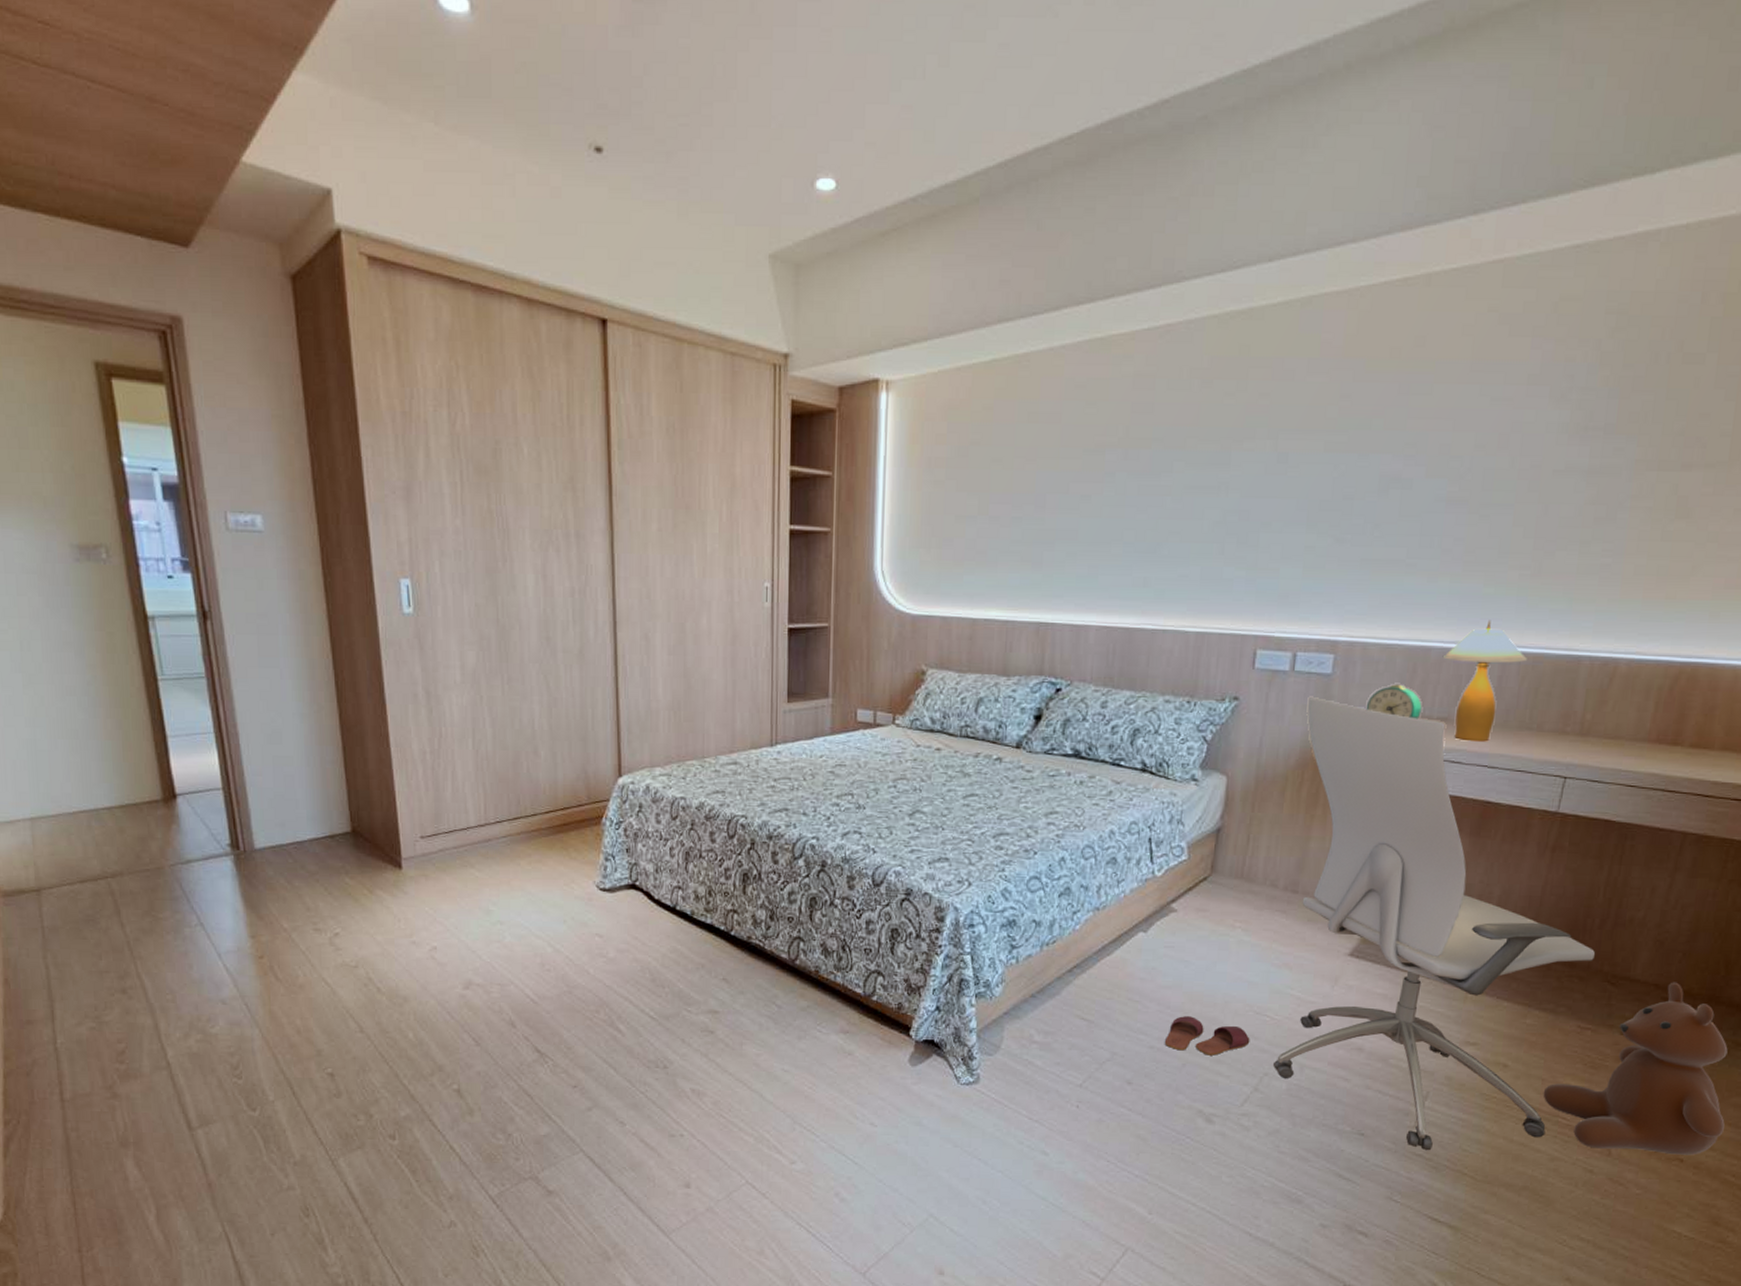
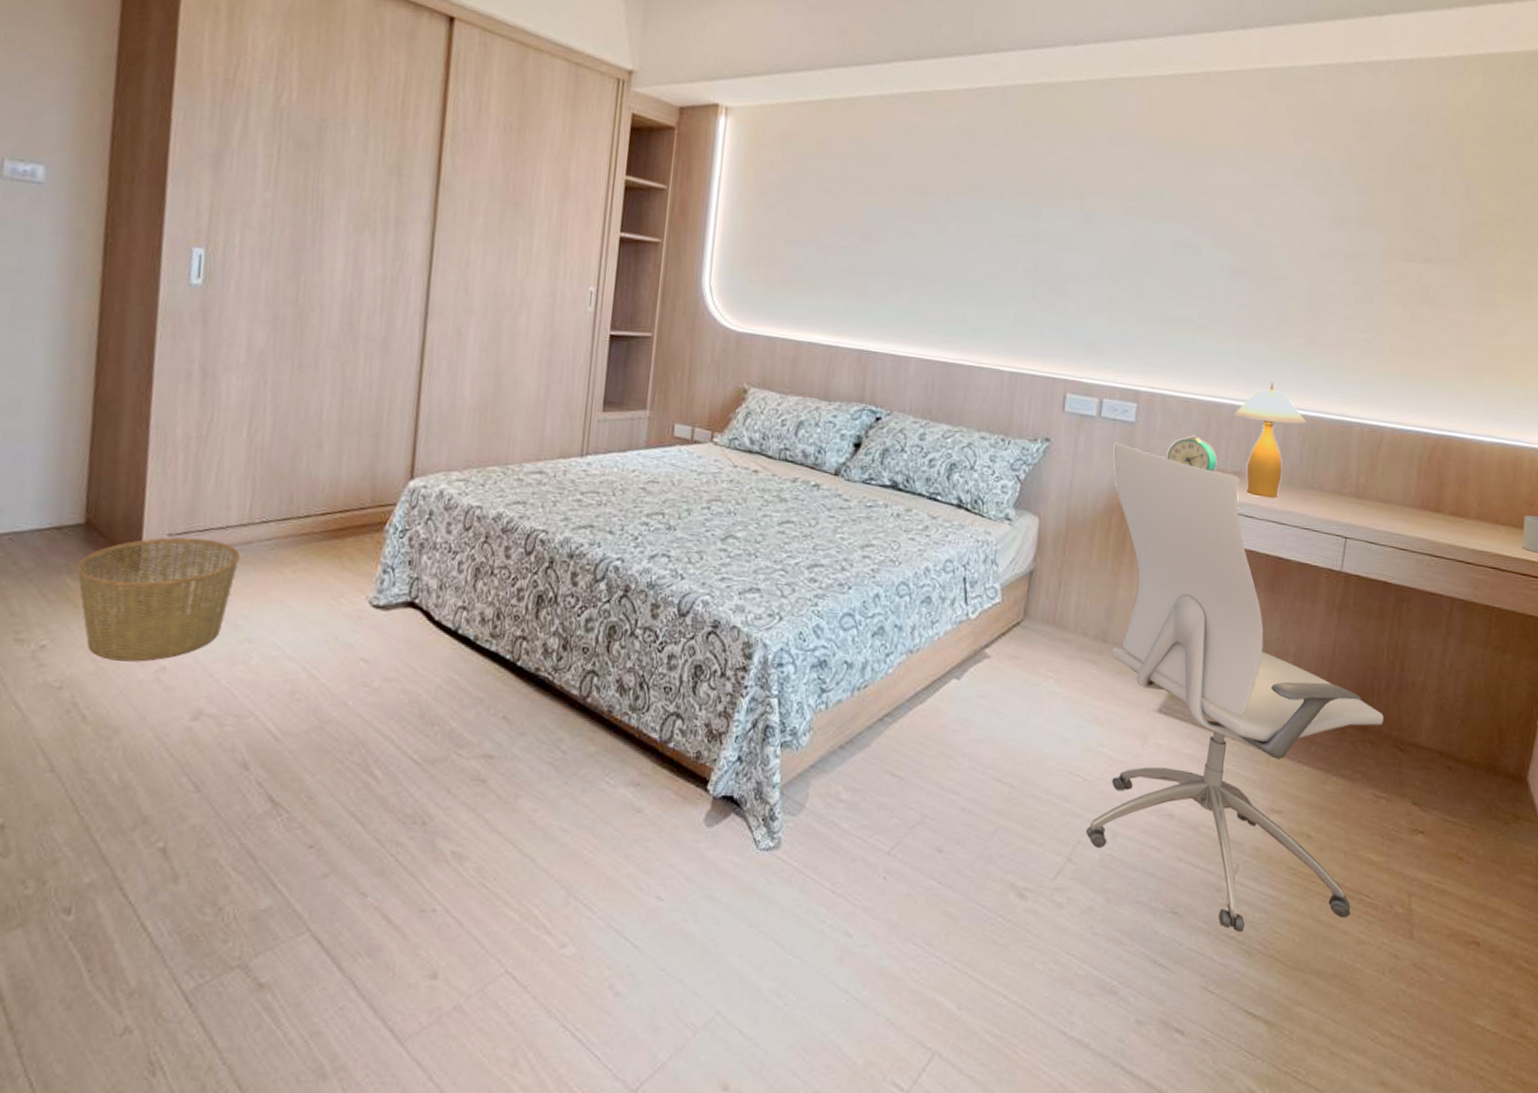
basket: none [352,838,482,944] -> present [76,537,240,662]
slippers: present [1165,1016,1250,1056] -> none [977,774,1063,820]
teddy bear: present [1543,982,1728,1155] -> none [1346,749,1513,938]

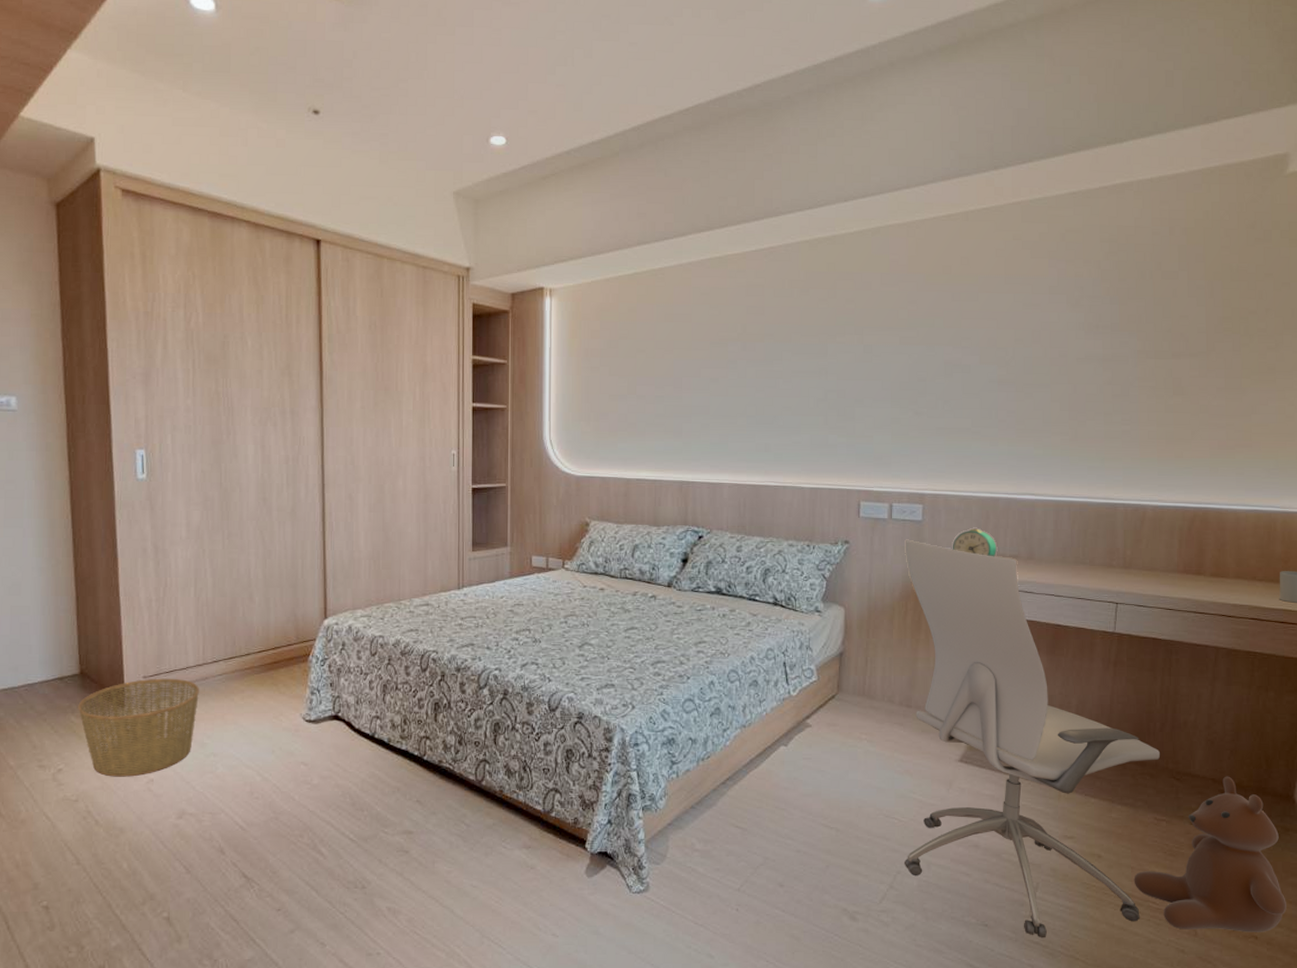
table lamp: present [1233,382,1307,498] -> none [1008,475,1076,575]
teddy bear: none [1346,749,1513,938] -> present [1134,776,1287,932]

